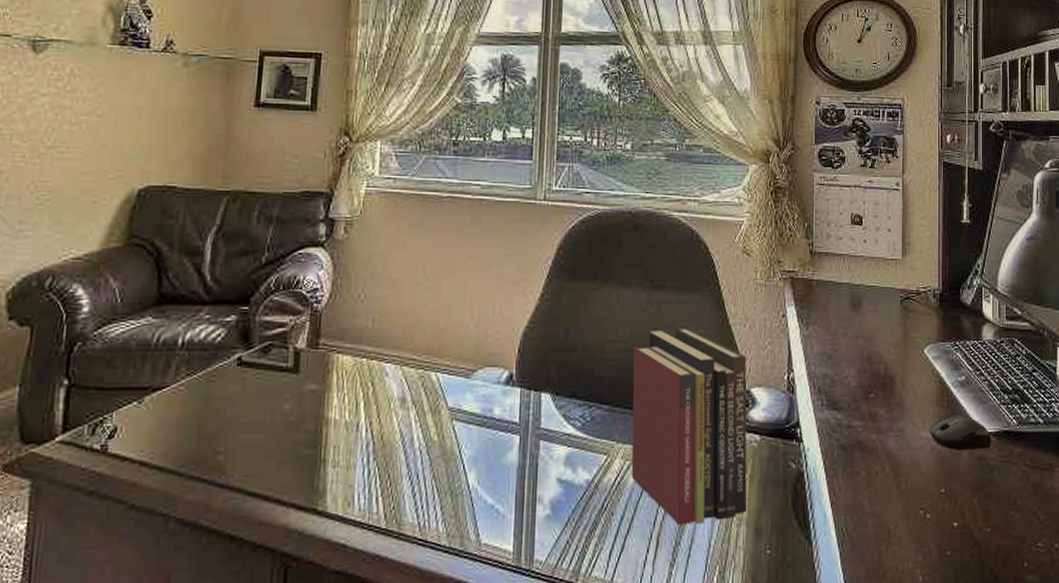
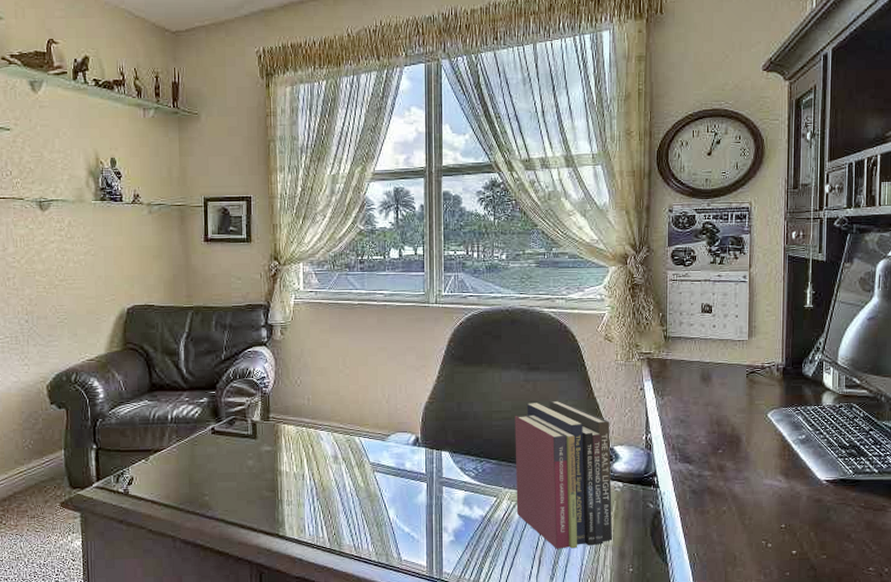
computer mouse: present [929,415,992,450] -> none [771,466,829,494]

